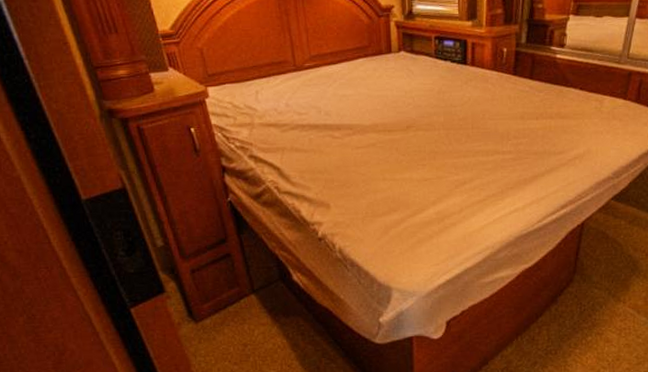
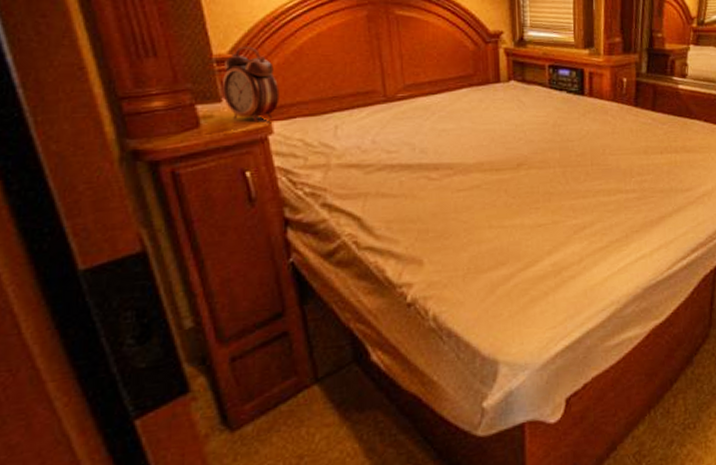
alarm clock: none [168,23,212,88] -> present [223,46,280,123]

